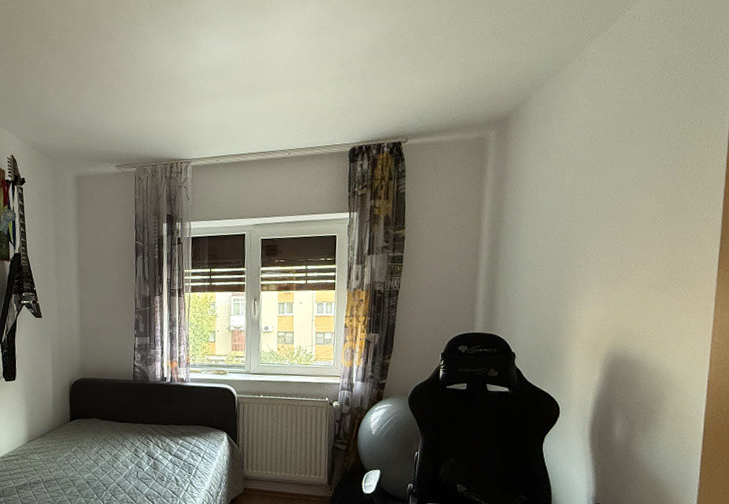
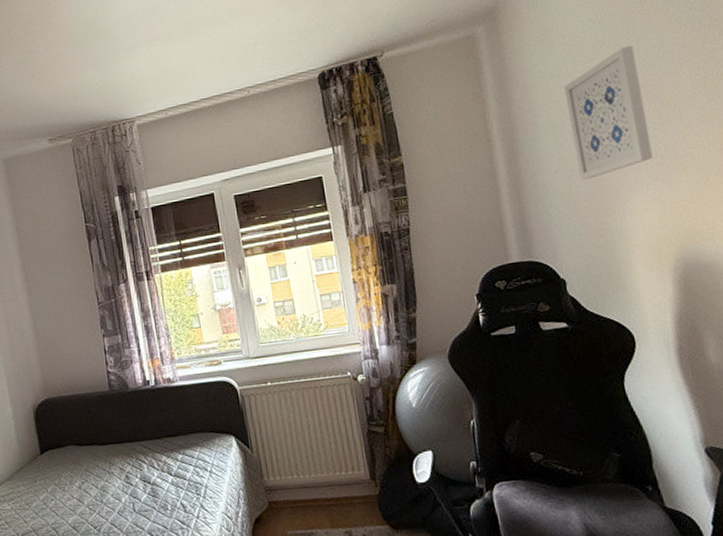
wall art: none [546,168,615,275] -> present [564,44,653,180]

